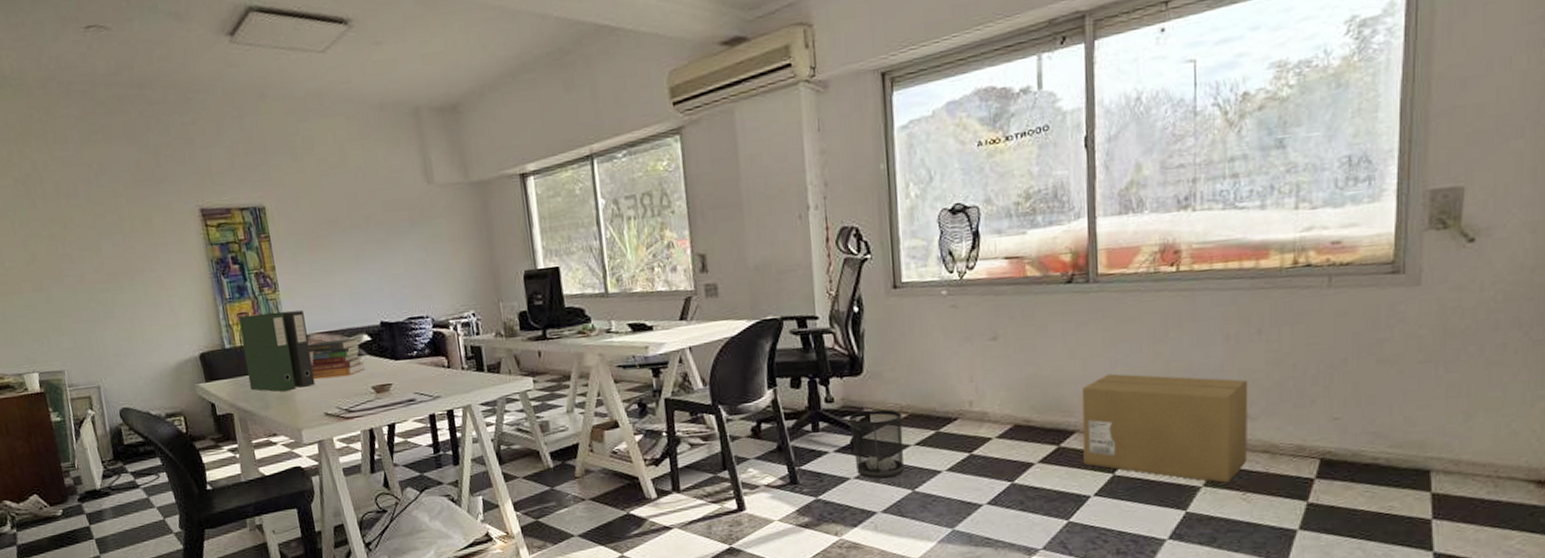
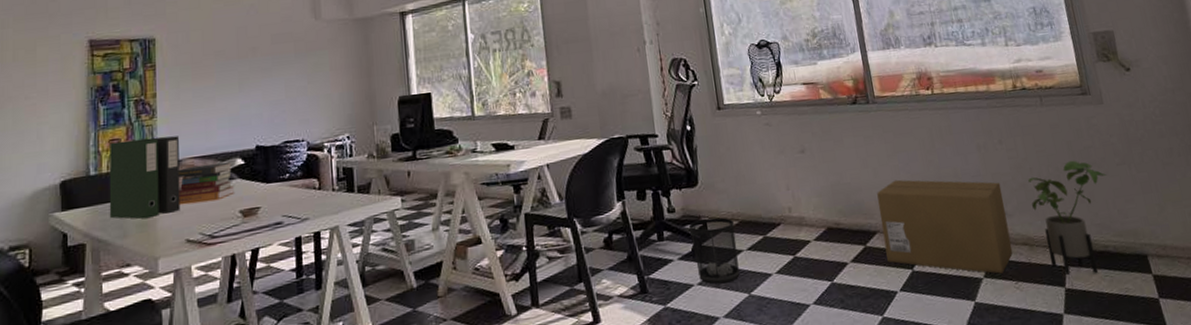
house plant: none [1286,355,1400,489] -> present [1028,160,1107,275]

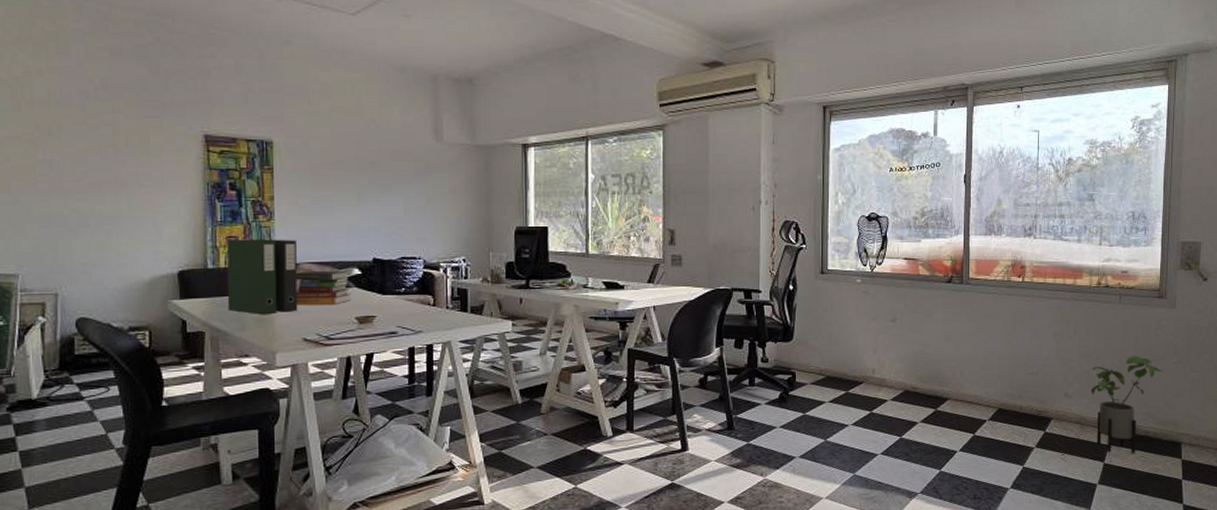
waste bin: present [688,217,740,284] -> none [778,371,820,429]
box: present [877,179,1013,274] -> none [953,355,1067,446]

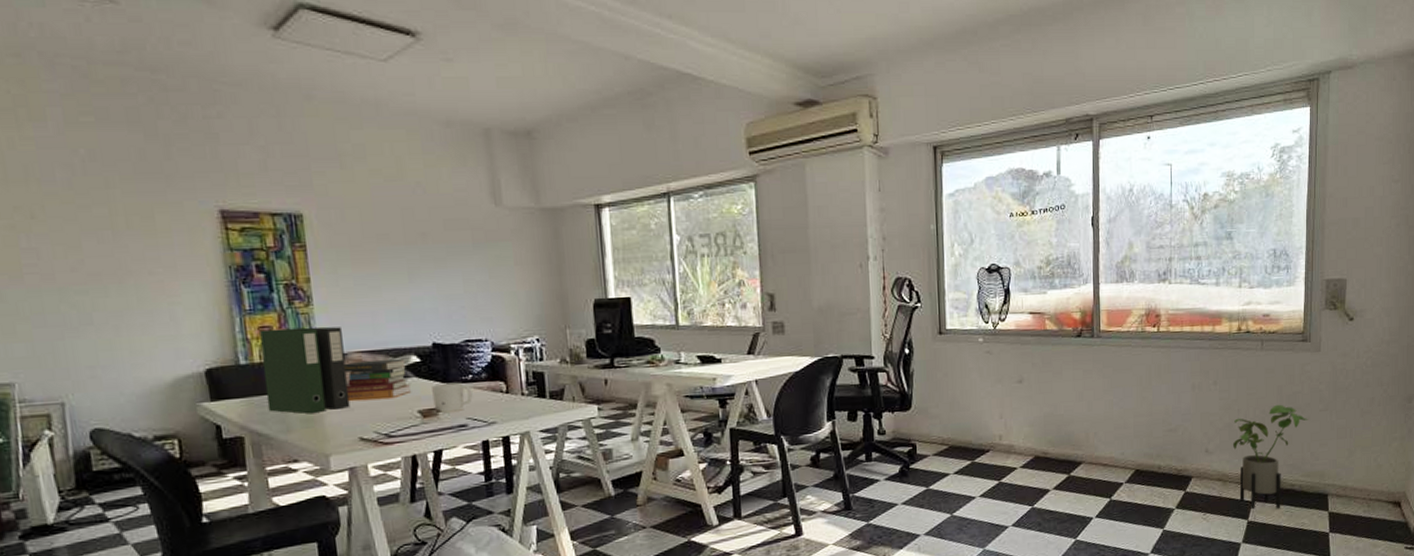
mug: none [369,294,404,321] -> present [432,382,473,414]

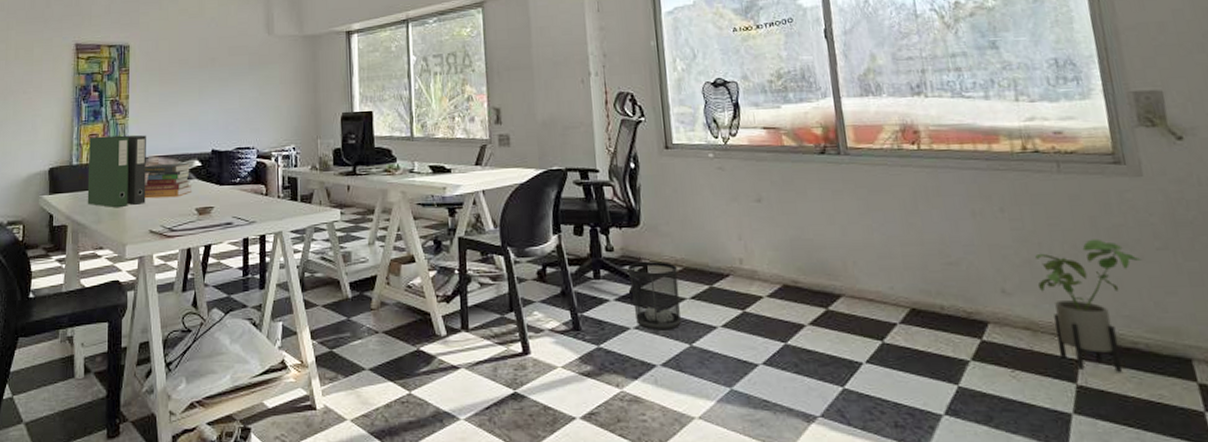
mug: present [432,382,473,414] -> none [208,184,239,212]
waste bin: none [898,441,944,504] -> present [627,261,681,331]

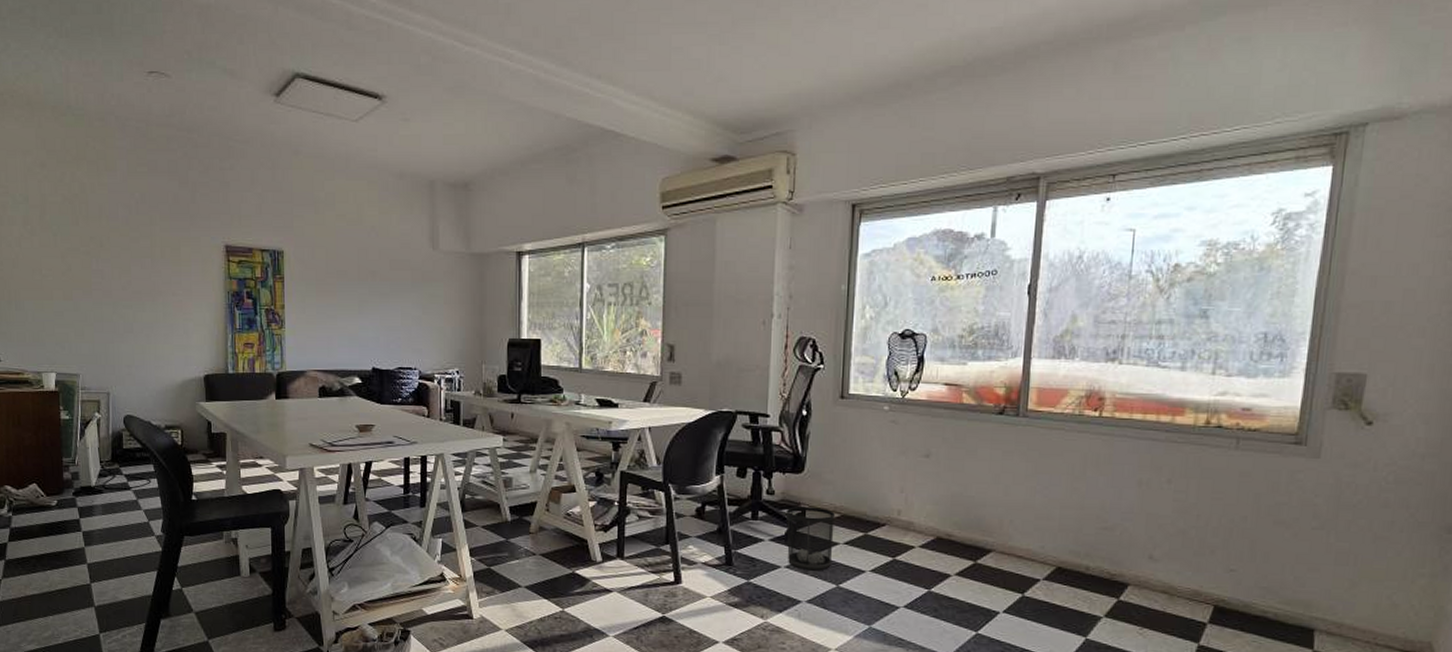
binder: present [87,135,146,208] -> none [244,346,305,420]
books: present [145,163,191,198] -> none [303,378,352,413]
house plant: present [1035,239,1142,373] -> none [1186,515,1294,637]

